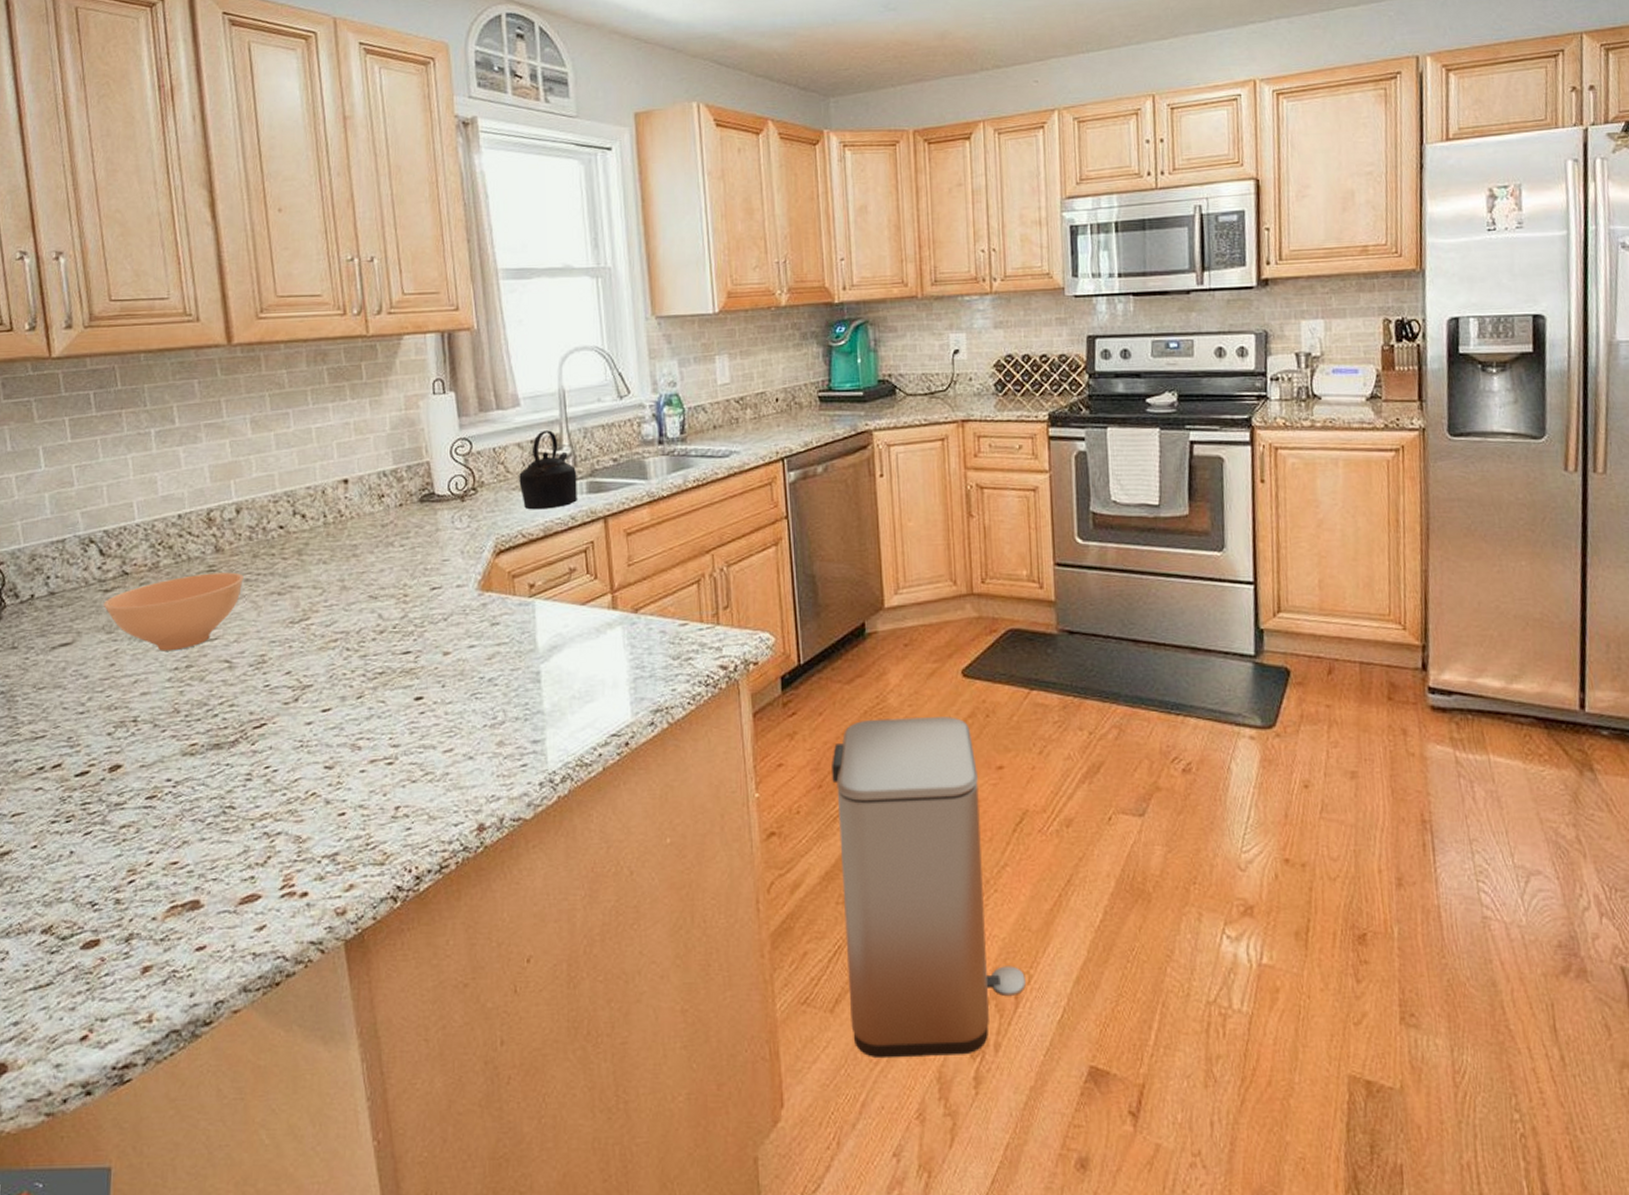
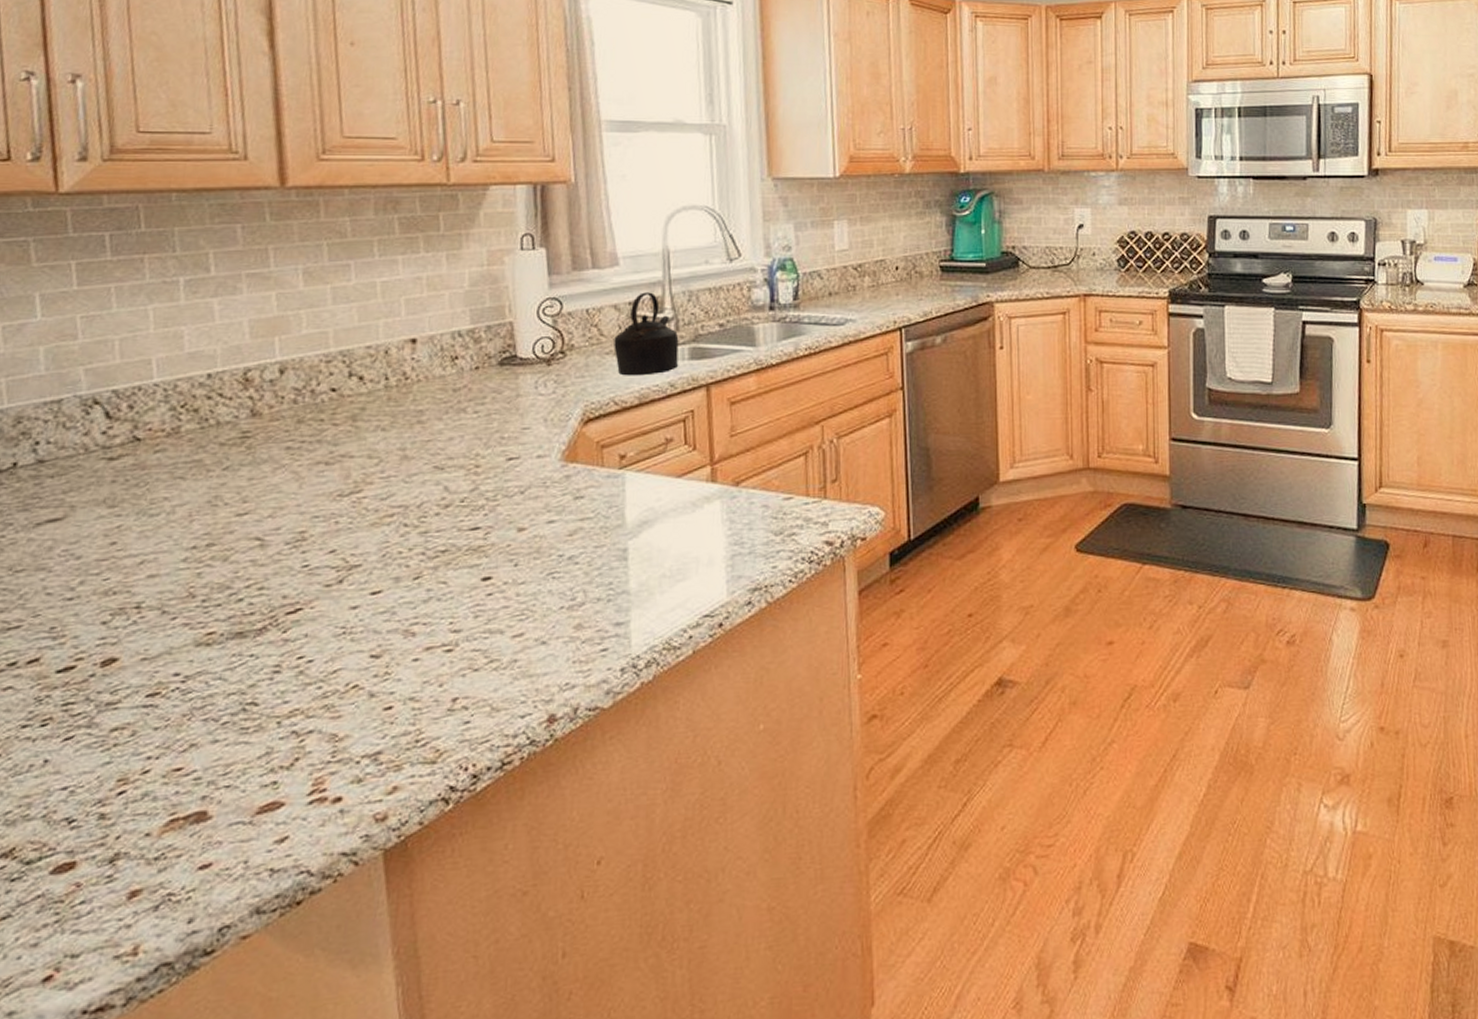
bowl: present [103,572,244,651] -> none [105,439,285,528]
pedal bin: present [832,716,1026,1057] -> none [939,592,1129,947]

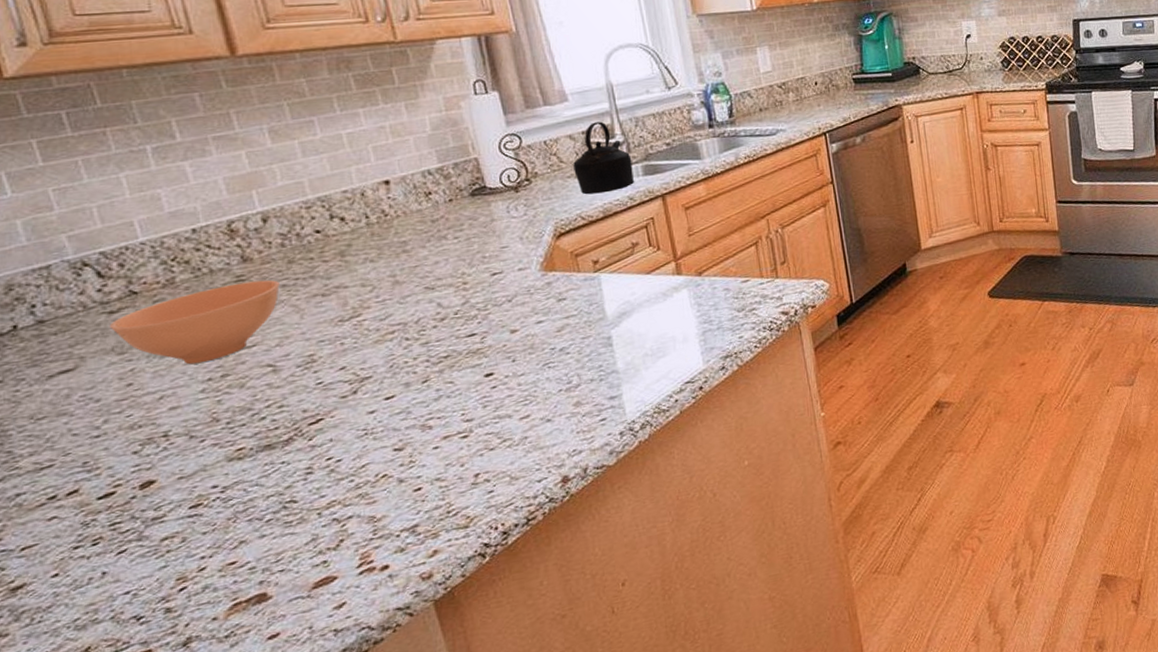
bowl: none [105,439,285,528] -> present [109,279,280,365]

